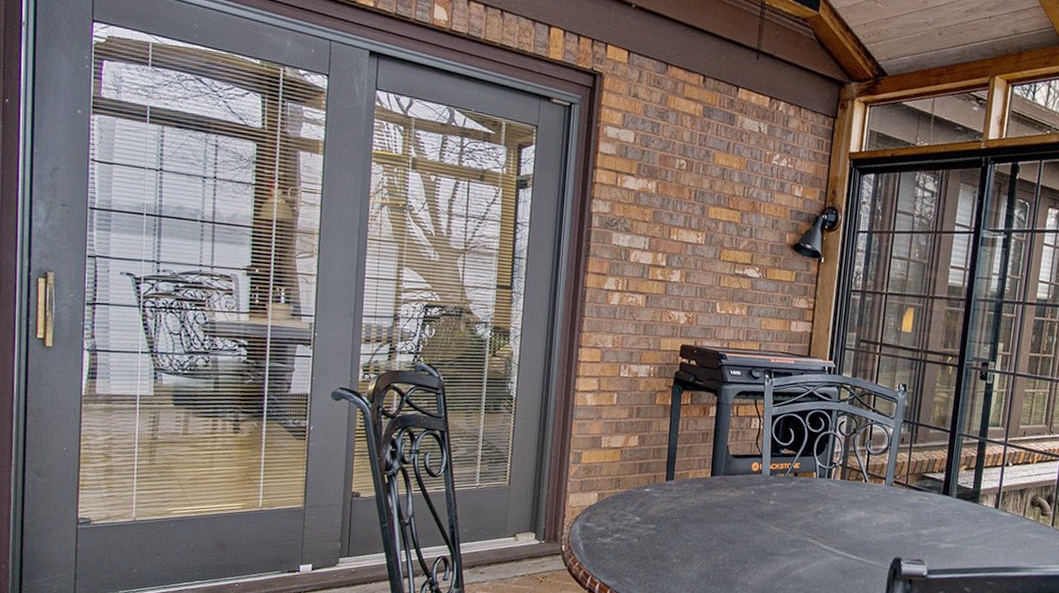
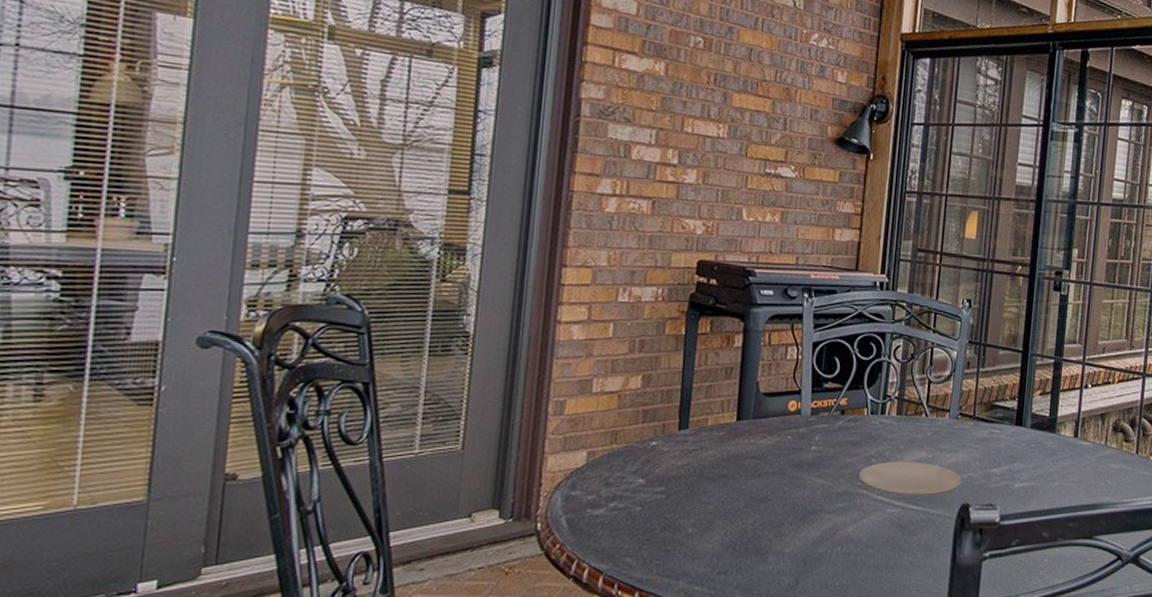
plate: none [808,517,895,549] -> present [858,461,962,496]

